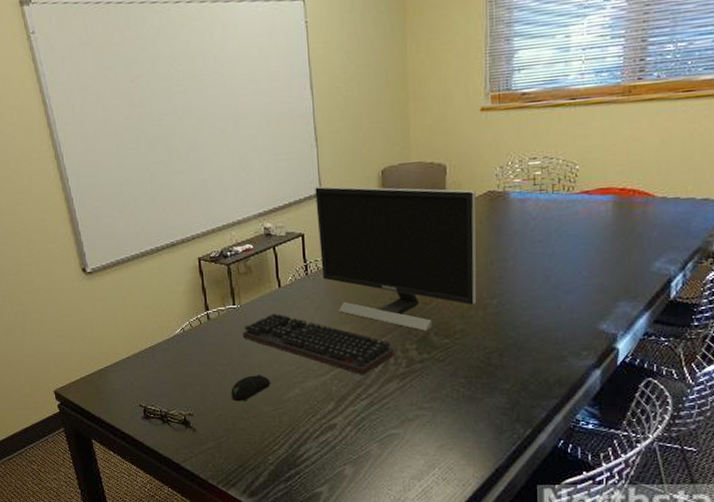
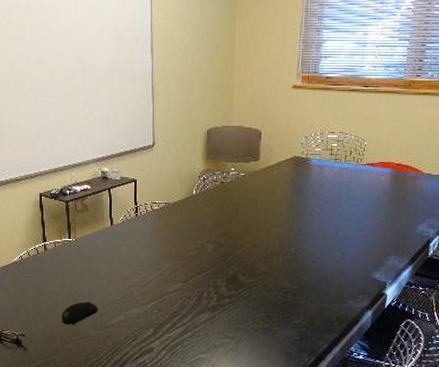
keyboard: present [243,313,394,375] -> none [76,248,207,307]
monitor: present [315,186,477,331] -> none [149,139,285,271]

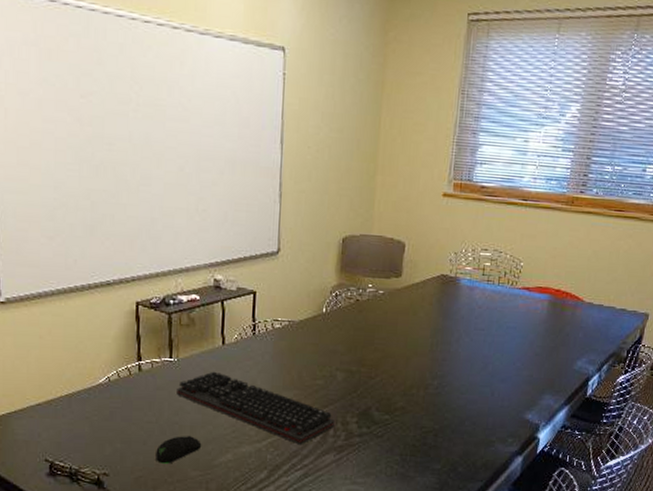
keyboard: none [76,248,207,307] -> present [177,371,335,445]

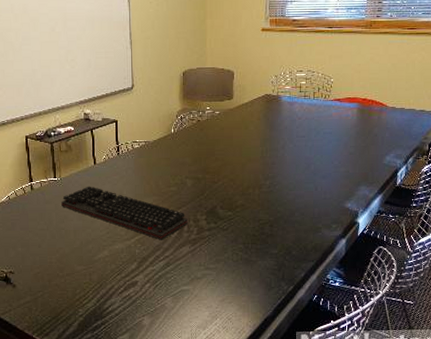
computer mouse: present [156,436,202,464] -> none [49,238,84,262]

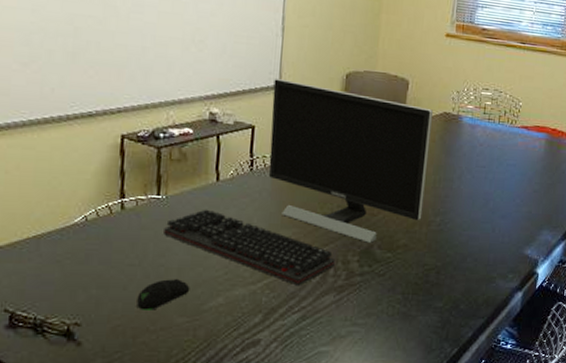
computer mouse: none [49,238,84,262] -> present [137,279,190,310]
monitor: none [128,81,257,205] -> present [269,78,434,243]

